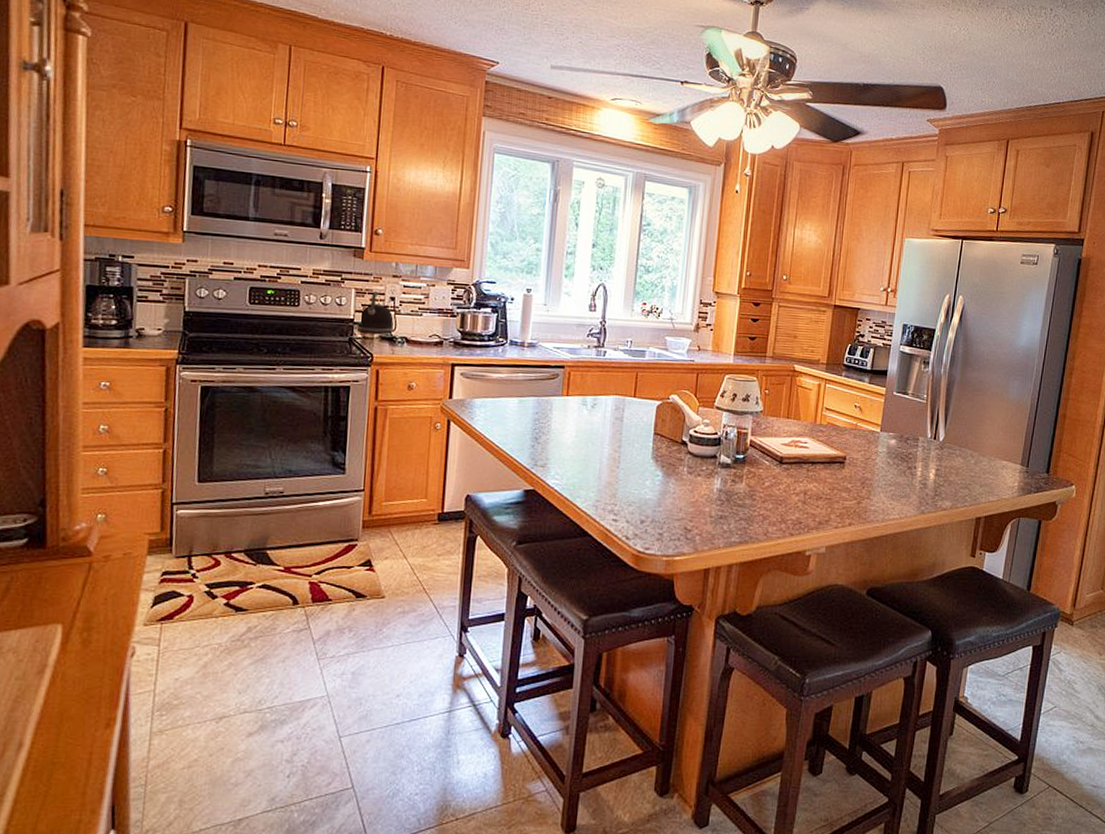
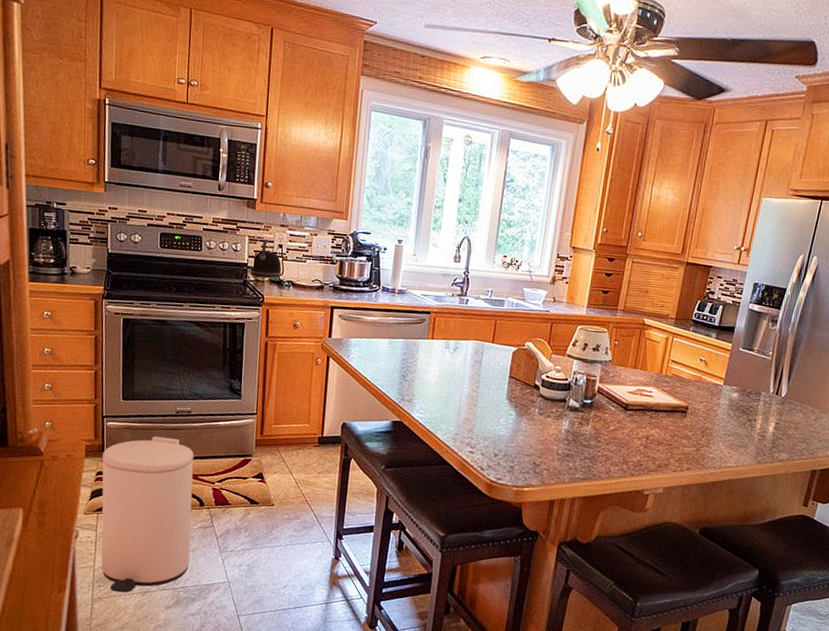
pedal bin: none [164,523,287,721] -> present [101,436,194,593]

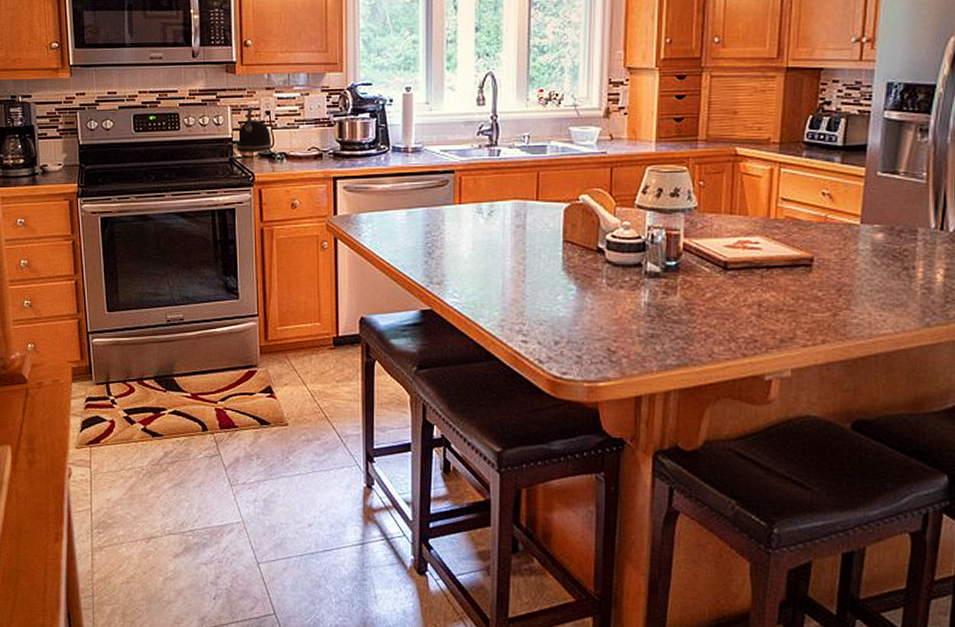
pedal bin: present [101,436,194,593] -> none [90,351,196,540]

